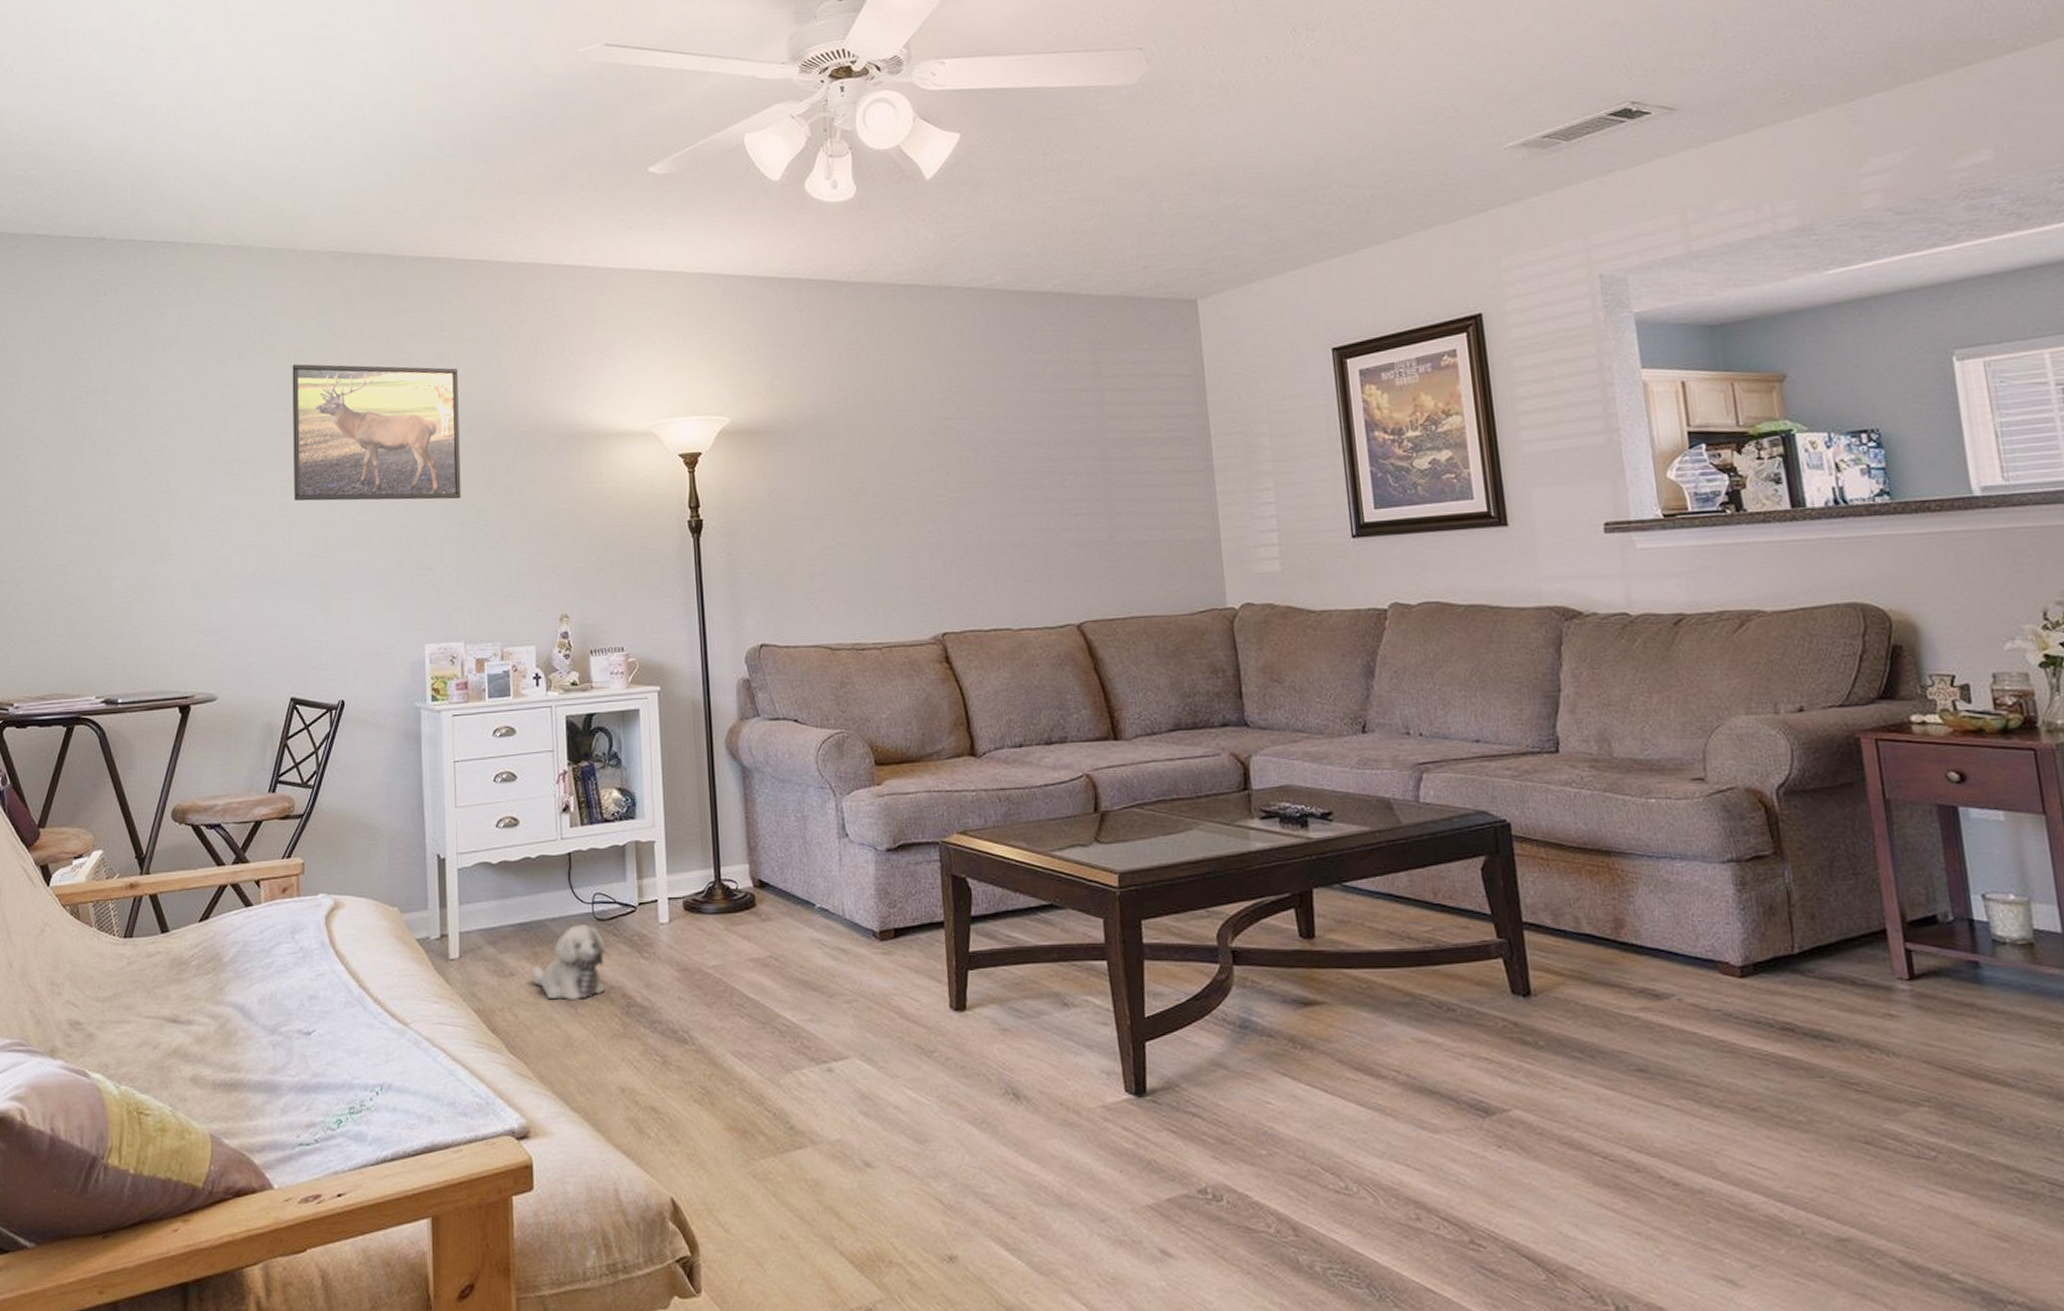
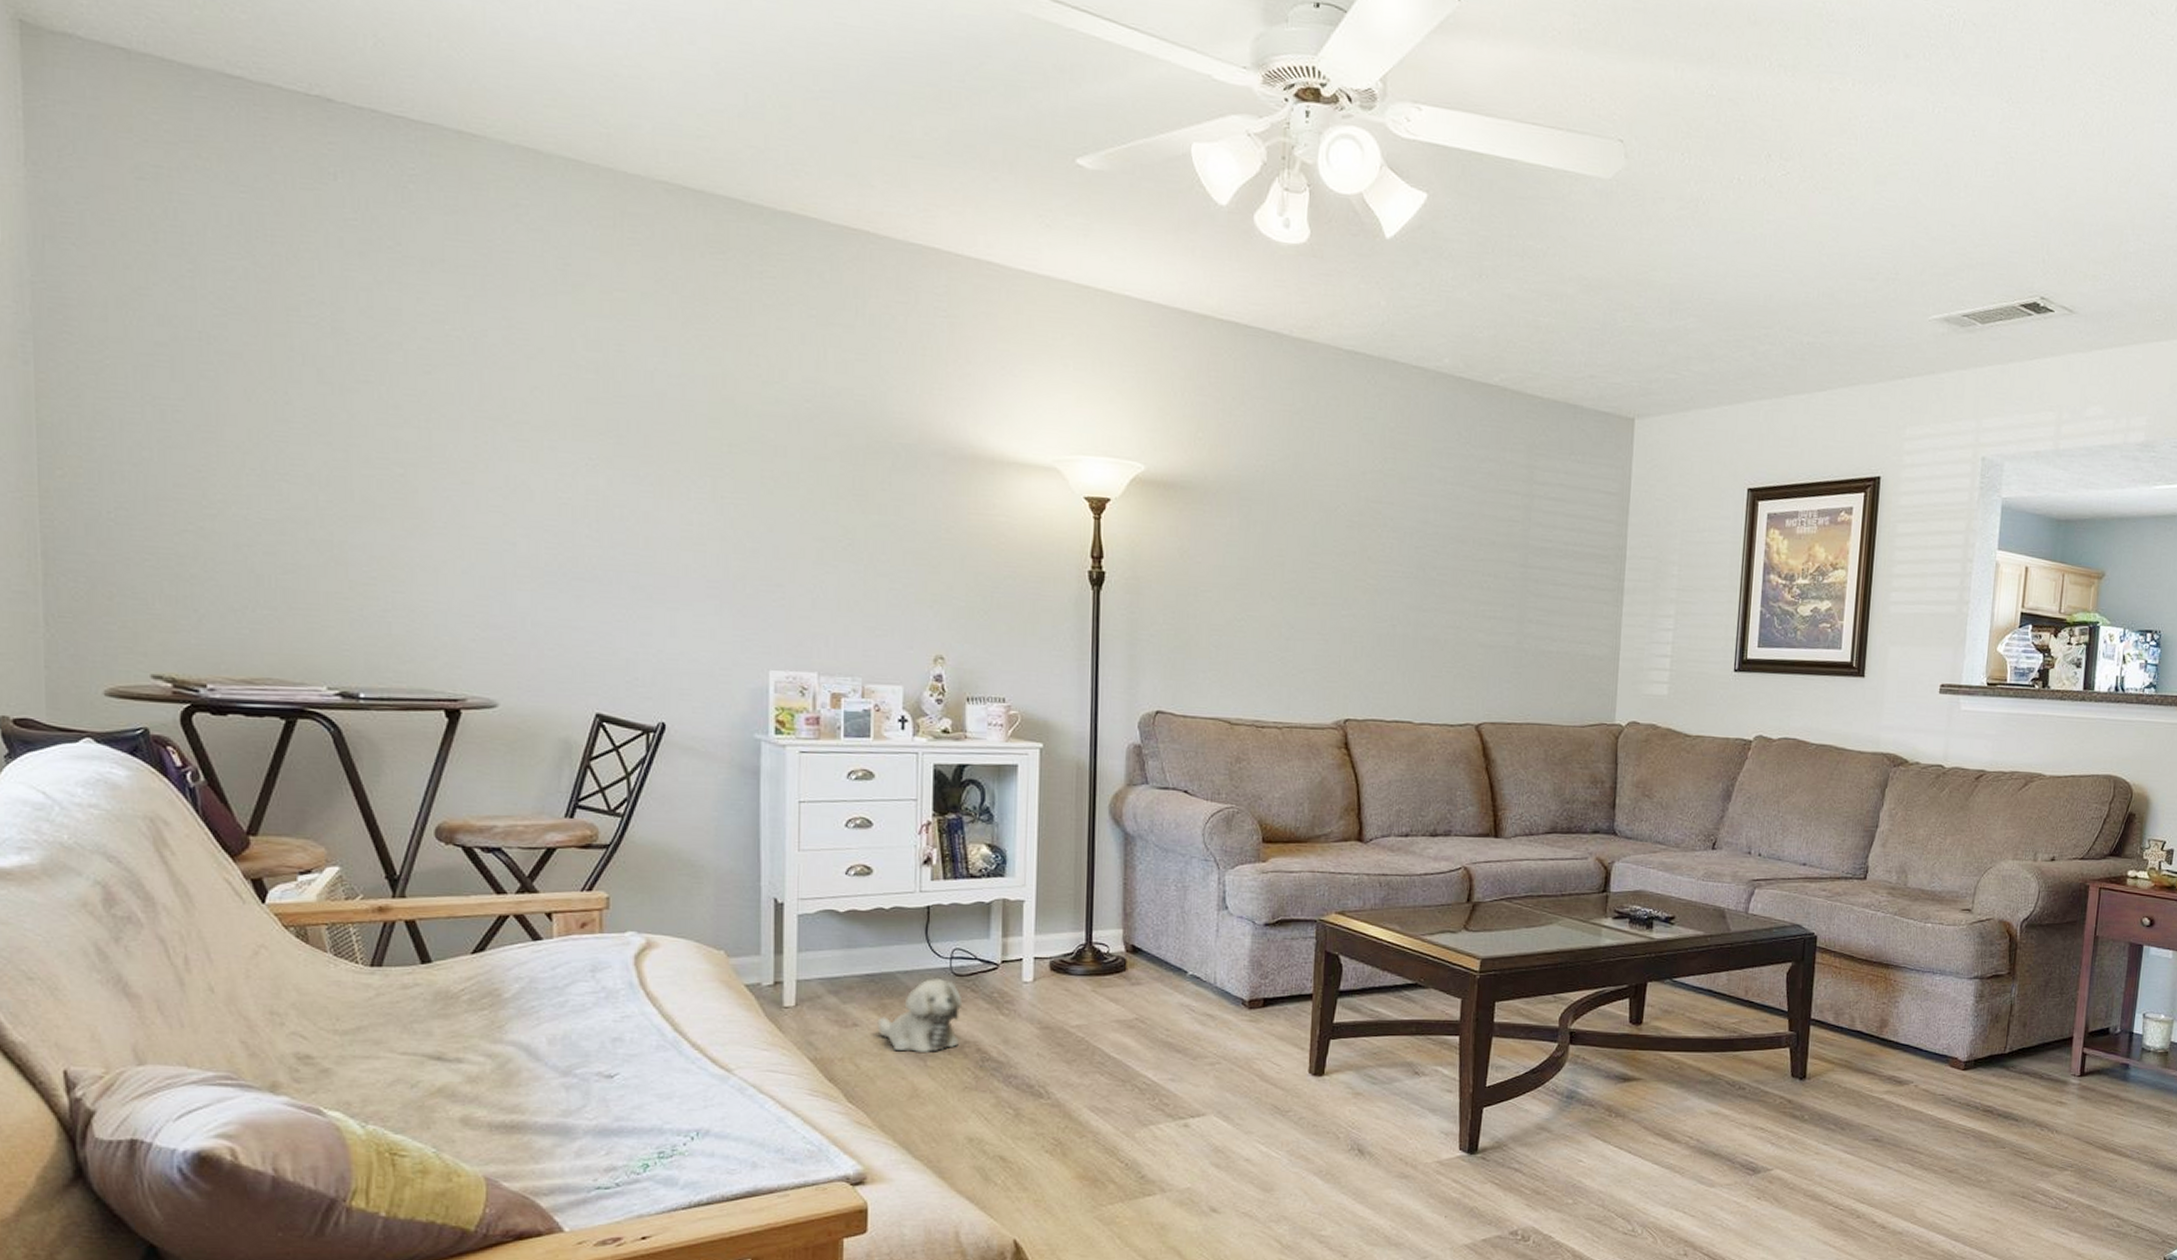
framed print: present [292,364,461,501] -> none [606,316,825,511]

